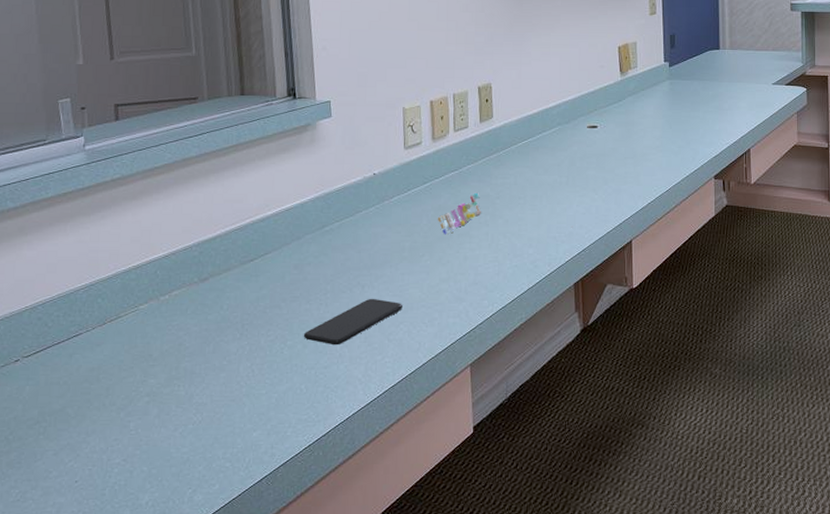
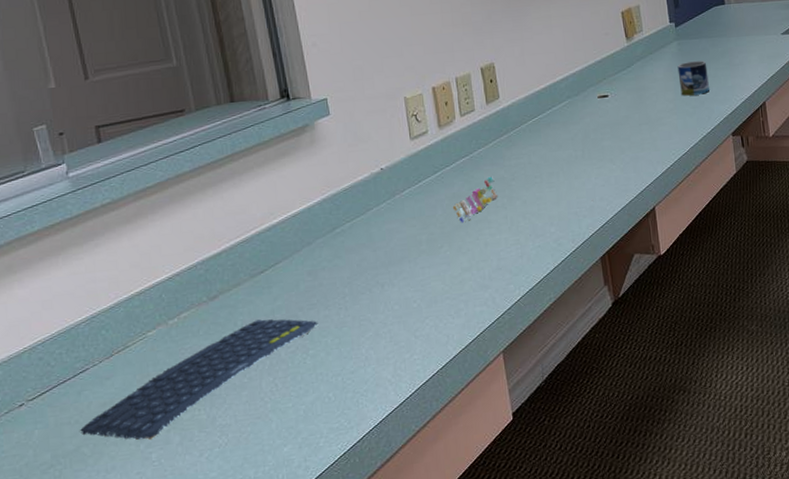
keyboard: none [67,306,299,410] -> present [80,319,318,441]
smartphone: present [303,298,402,346] -> none [325,296,426,349]
mug: none [667,102,697,135] -> present [677,60,710,96]

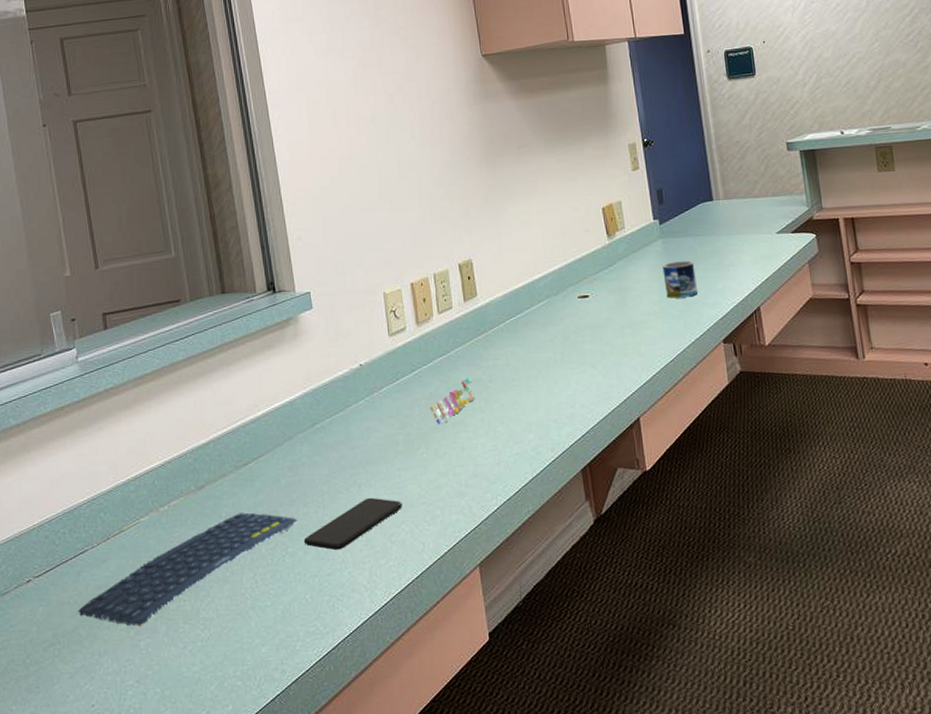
smartphone: none [325,296,426,349] -> present [303,497,402,551]

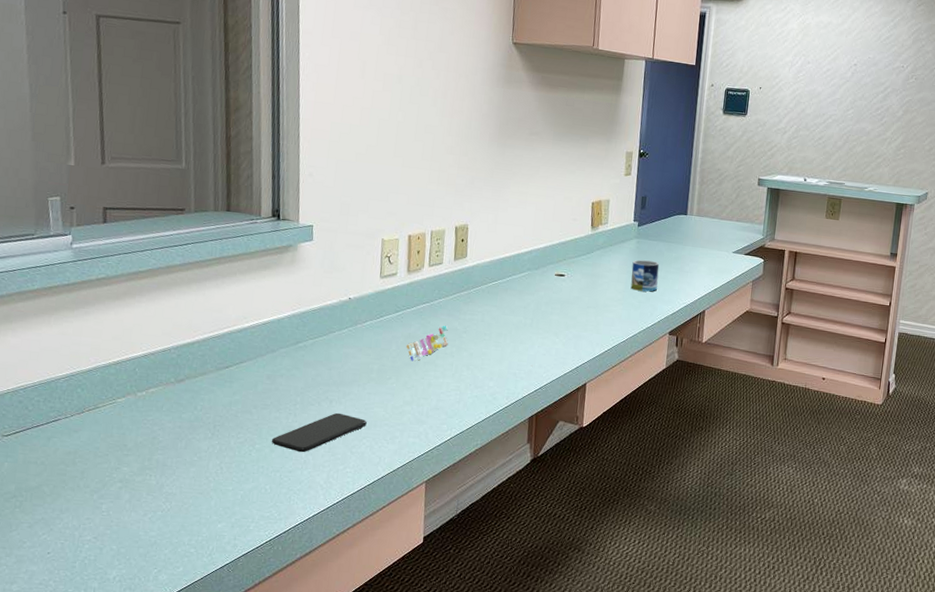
keyboard: present [78,512,297,628] -> none [44,408,268,493]

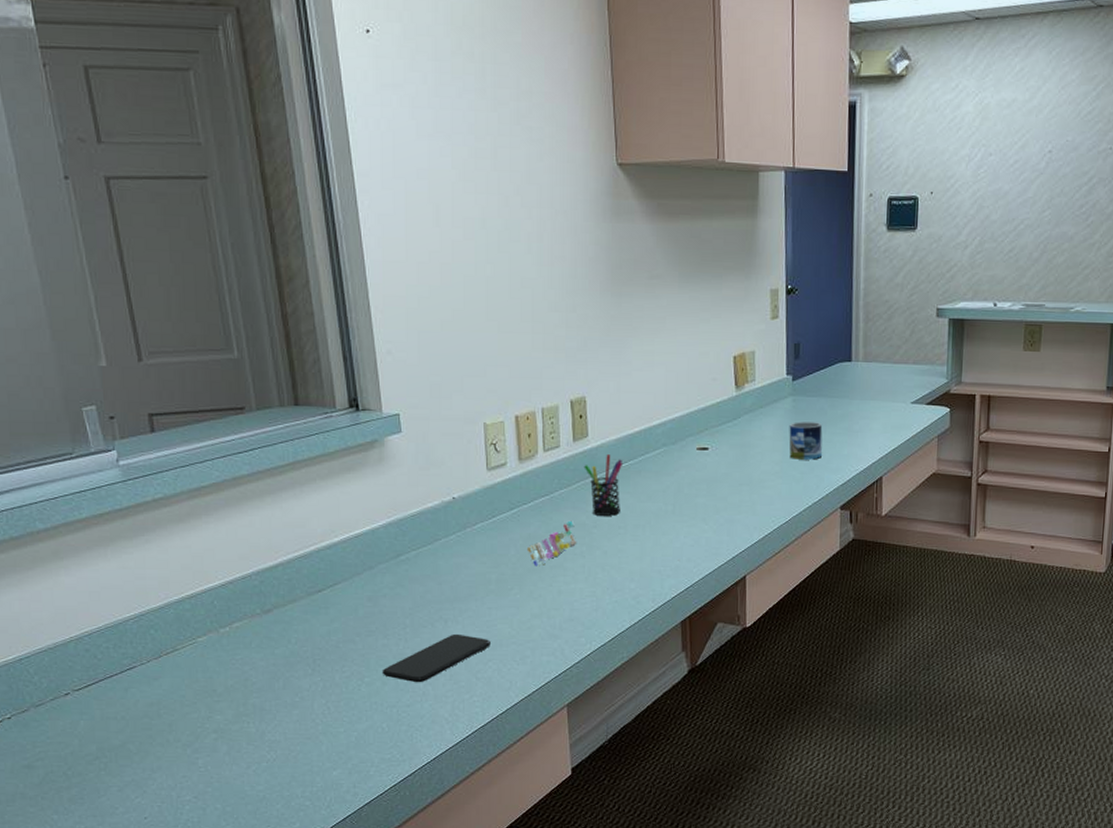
pen holder: none [460,272,494,324] -> present [584,453,624,516]

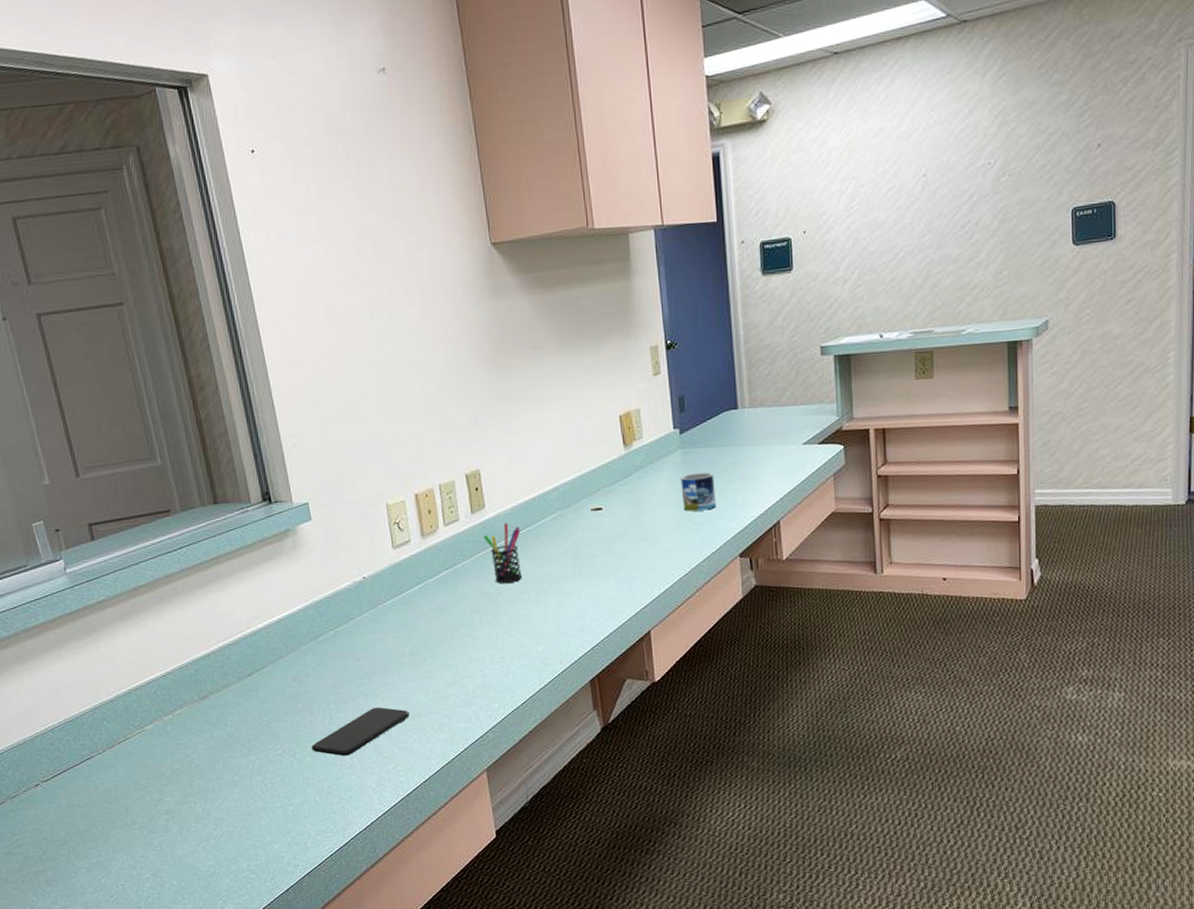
sticky notes: present [526,522,680,567] -> none [435,591,584,637]

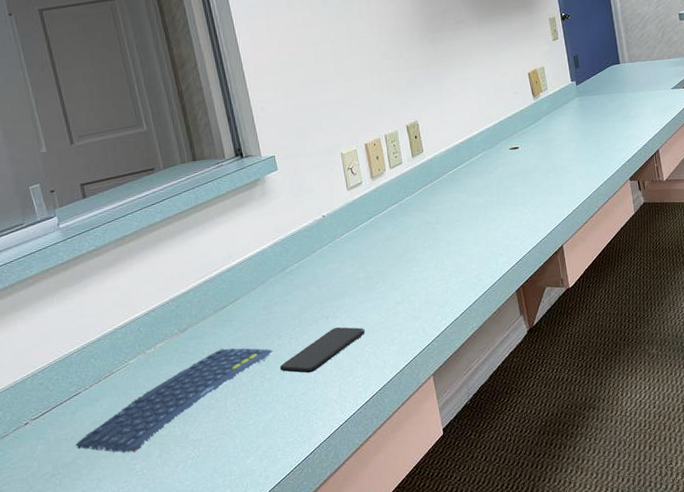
keyboard: none [89,721,304,827] -> present [76,347,273,454]
pen holder: present [483,522,522,583] -> none [423,163,456,214]
mug: present [680,472,717,512] -> none [579,114,609,146]

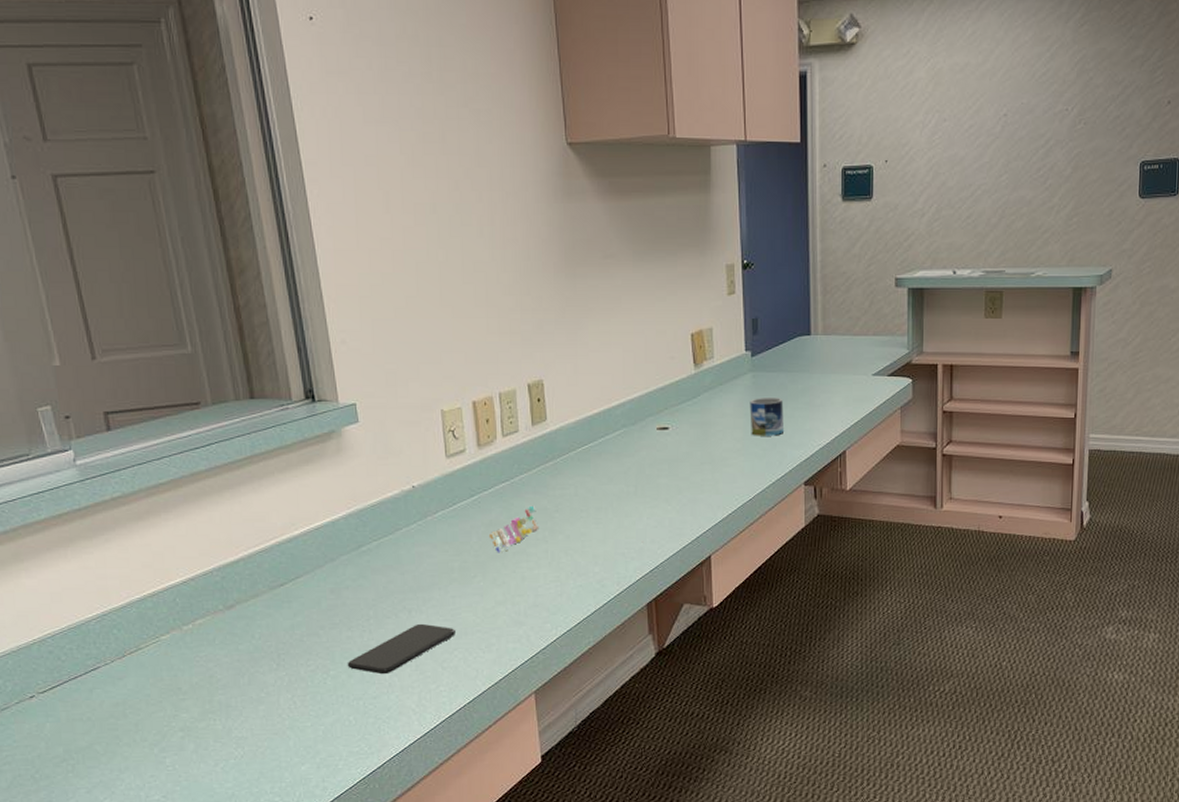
keyboard: present [76,347,273,454] -> none [92,634,340,745]
sticky notes: none [385,221,509,262] -> present [488,507,644,553]
mug: none [579,114,609,146] -> present [750,398,785,436]

